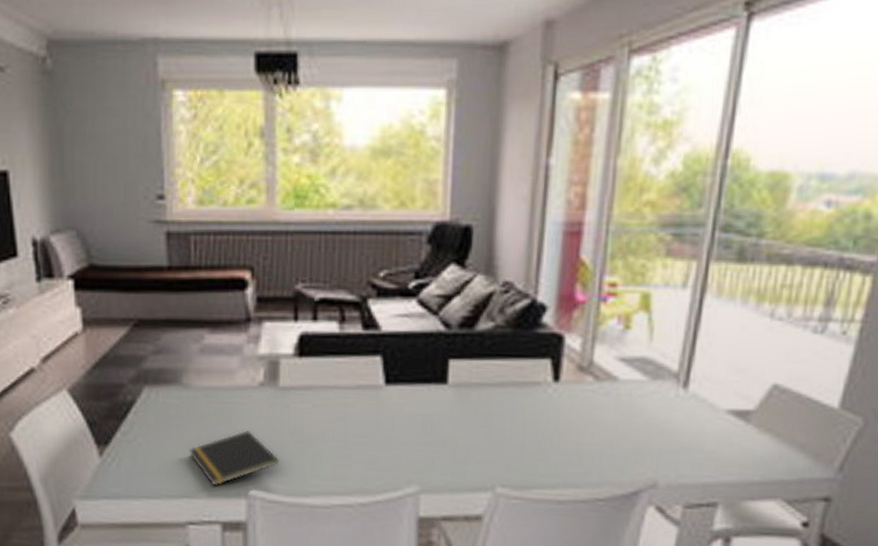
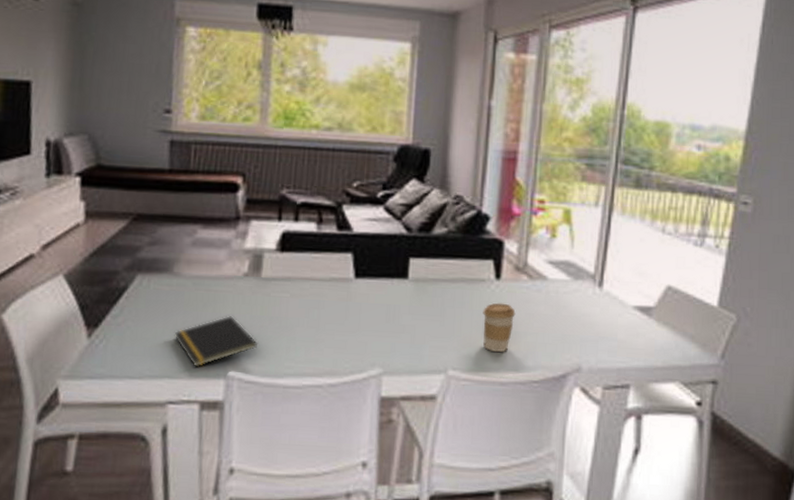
coffee cup: none [537,409,578,468] -> present [483,303,516,353]

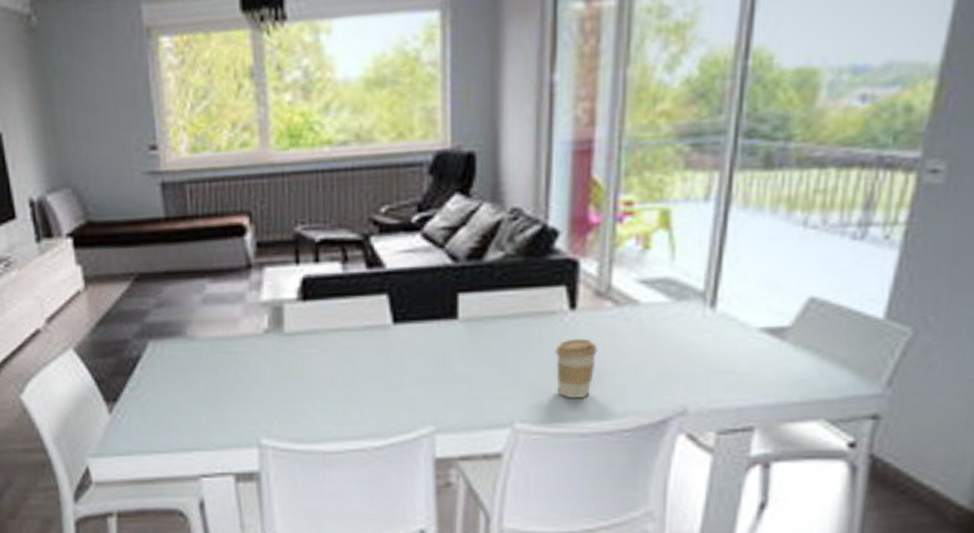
notepad: present [174,316,259,368] -> none [197,379,290,437]

